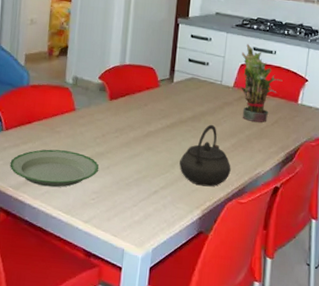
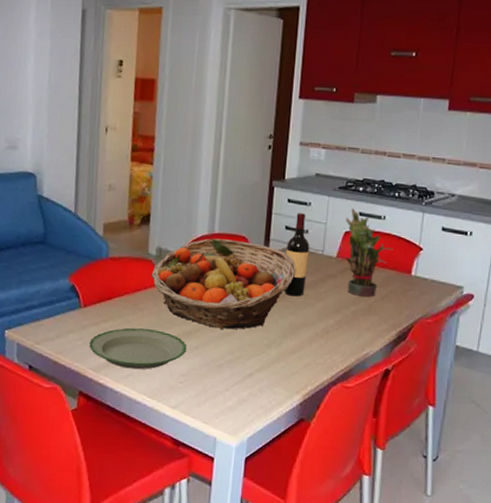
fruit basket: none [68,68,198,151] -> present [151,238,296,330]
kettle: present [179,124,231,187] -> none [277,299,335,369]
wine bottle: none [187,47,210,122] -> present [284,213,310,297]

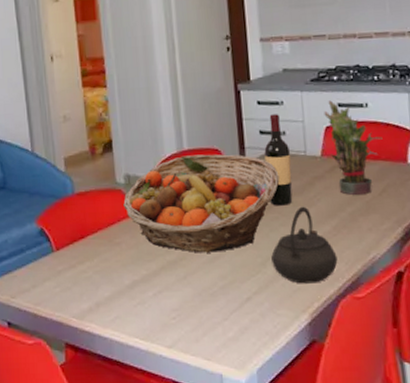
plate: present [89,327,187,370] -> none [68,264,175,311]
kettle: none [277,299,335,369] -> present [271,206,338,284]

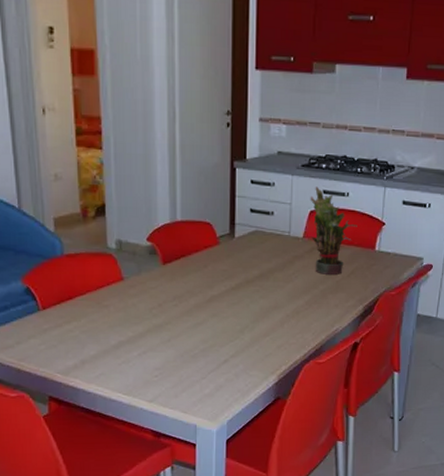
fruit basket: present [123,154,280,253] -> none [113,226,264,319]
wine bottle: present [264,114,293,206] -> none [253,194,276,280]
kettle: present [271,206,338,284] -> none [249,281,306,350]

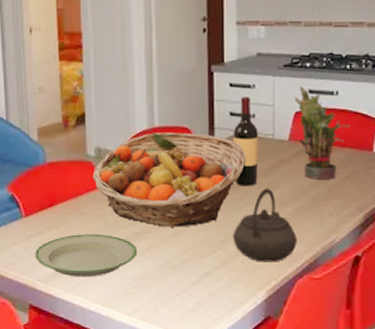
plate: none [54,326,159,368] -> present [35,234,138,278]
fruit basket: none [113,226,264,319] -> present [93,132,246,227]
kettle: none [249,281,306,350] -> present [233,188,298,263]
wine bottle: none [253,194,276,280] -> present [233,97,259,186]

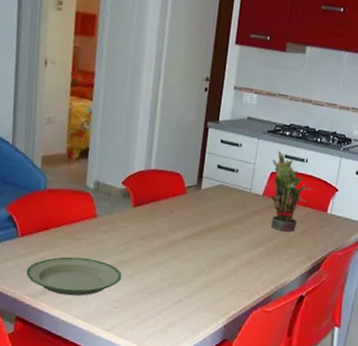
fruit basket: present [93,132,246,227] -> none [89,174,226,260]
wine bottle: present [233,97,259,186] -> none [214,153,239,231]
kettle: present [233,188,298,263] -> none [205,233,258,296]

